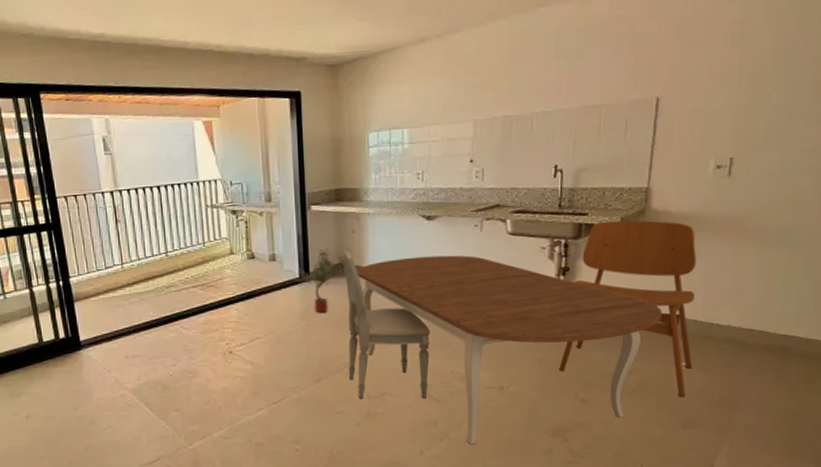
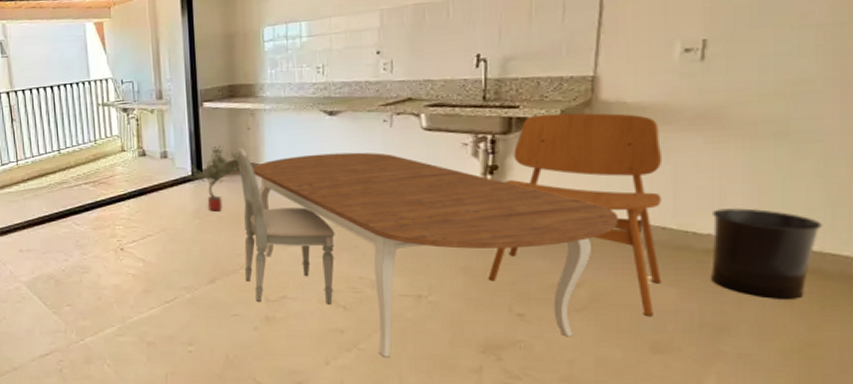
waste bin: none [729,303,808,380] -> present [711,208,823,301]

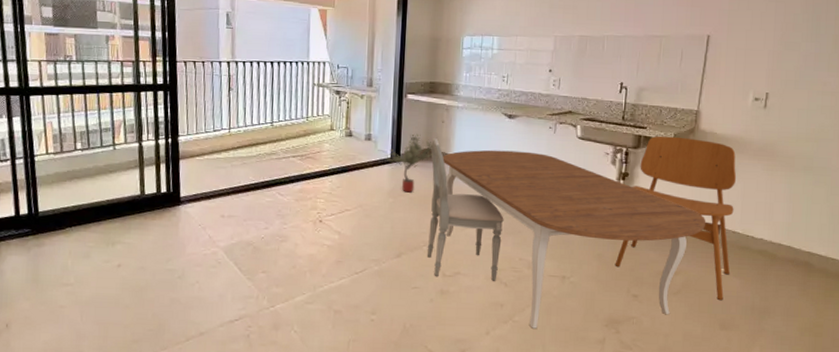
waste bin: present [711,208,823,301] -> none [761,220,828,291]

